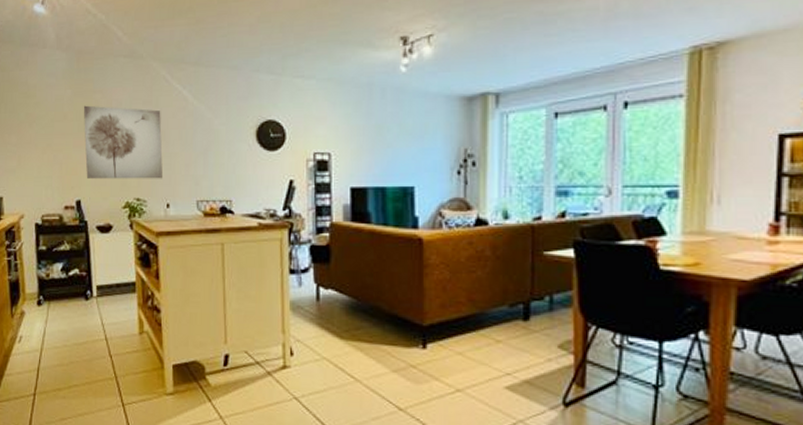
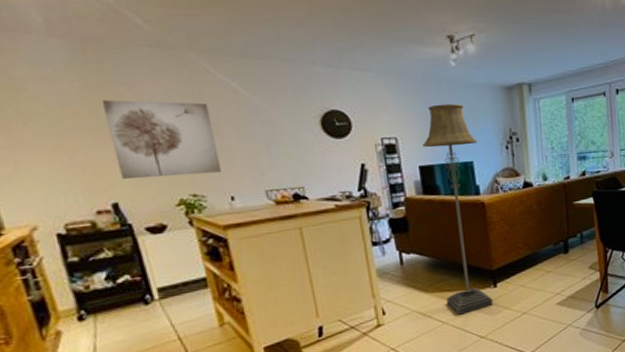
floor lamp: none [358,116,423,375] -> present [423,103,493,315]

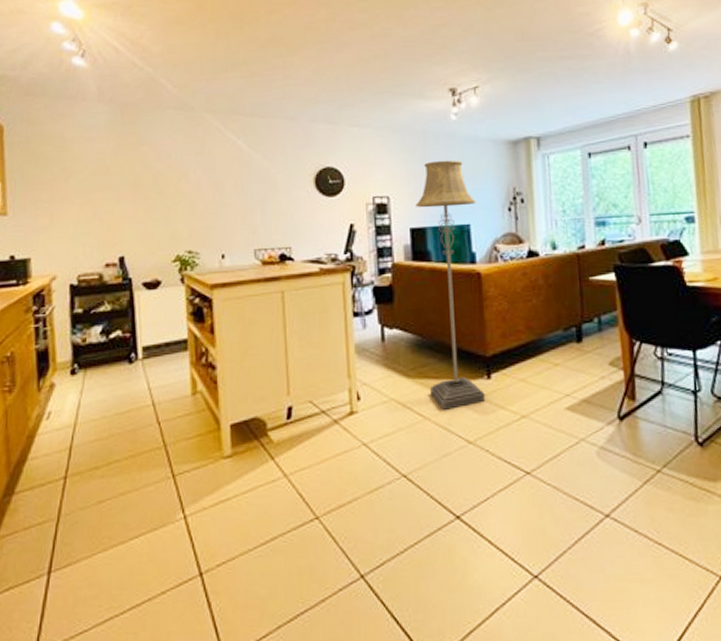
wall art: present [101,99,222,180] -> none [128,158,218,234]

